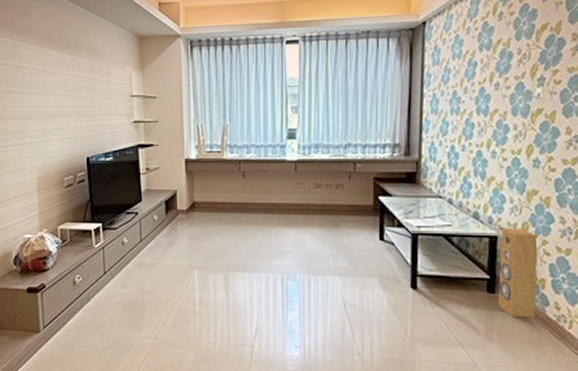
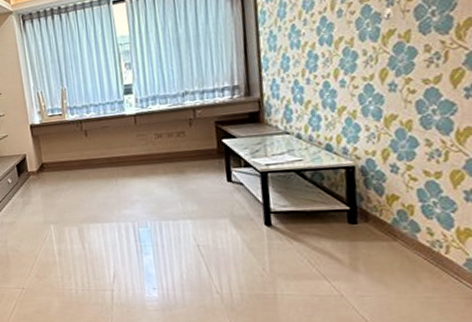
speaker: present [497,228,540,319] -> none [358,155,406,247]

